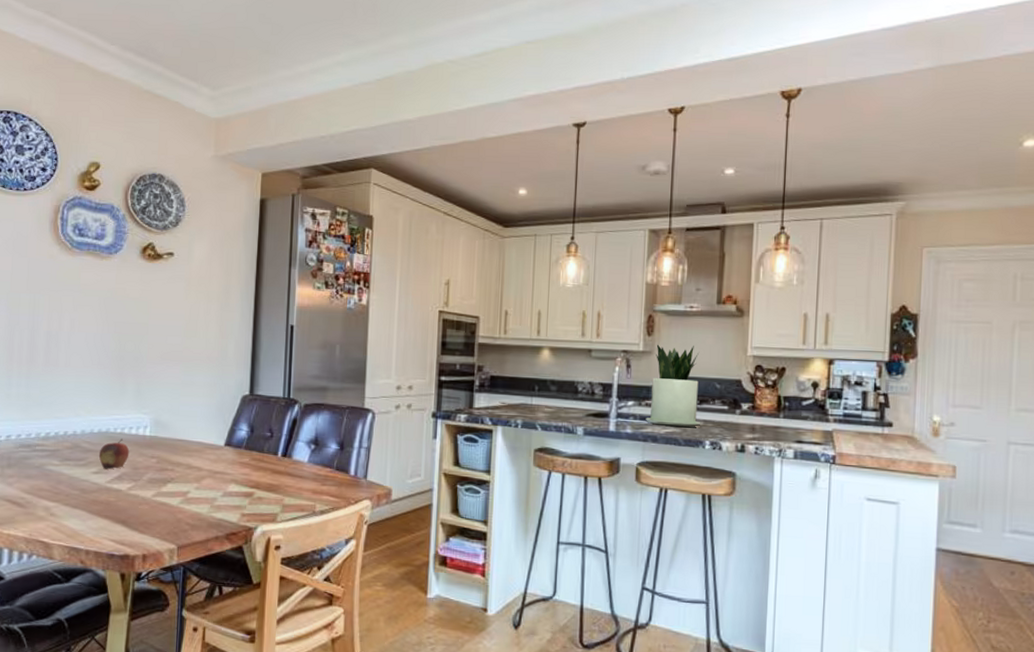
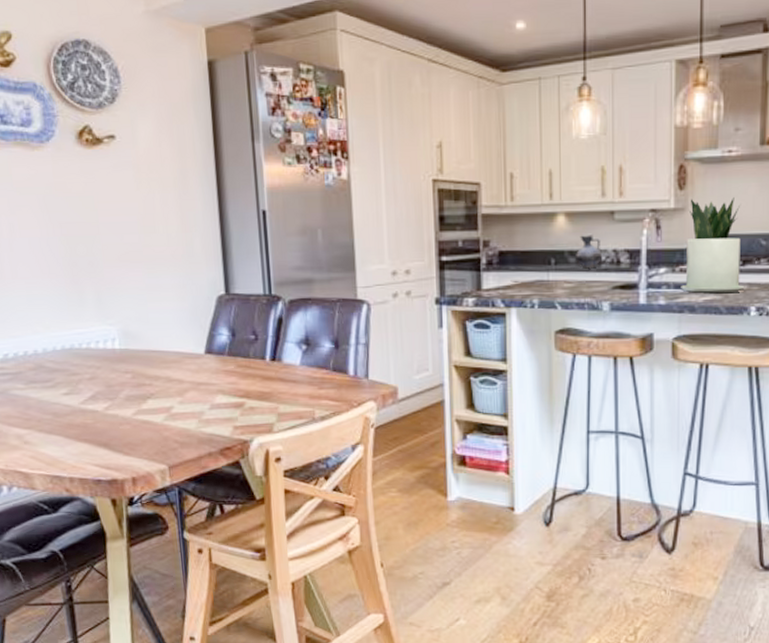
fruit: present [98,438,130,470] -> none [66,354,101,390]
ceramic jug: none [556,367,579,397] -> present [576,233,602,269]

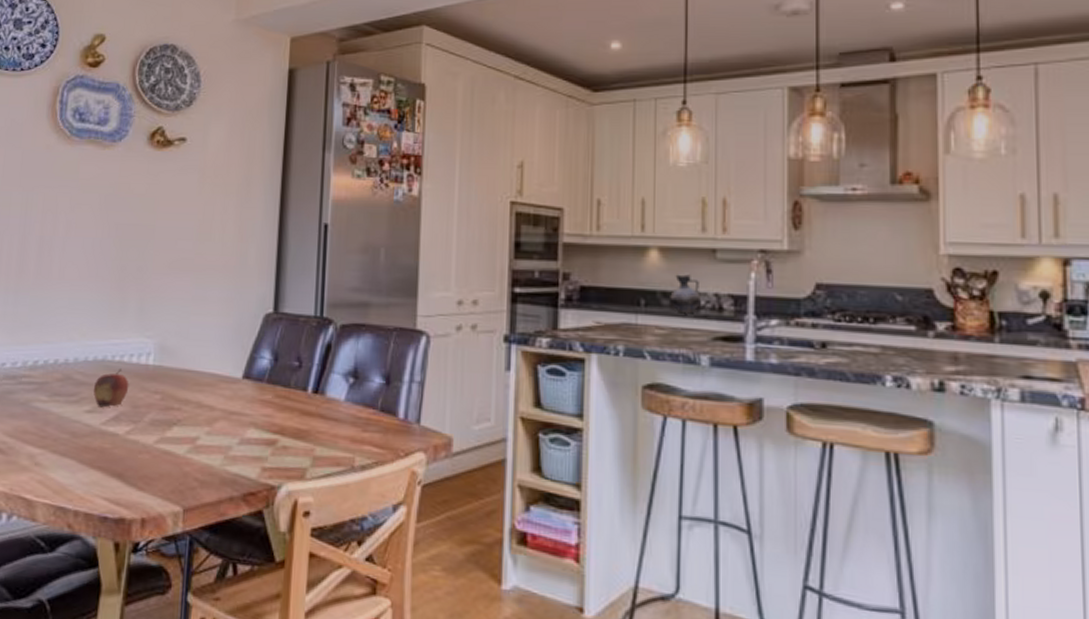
fruit: none [66,354,101,390] -> present [93,368,129,408]
planter: present [681,197,745,294] -> none [797,241,878,357]

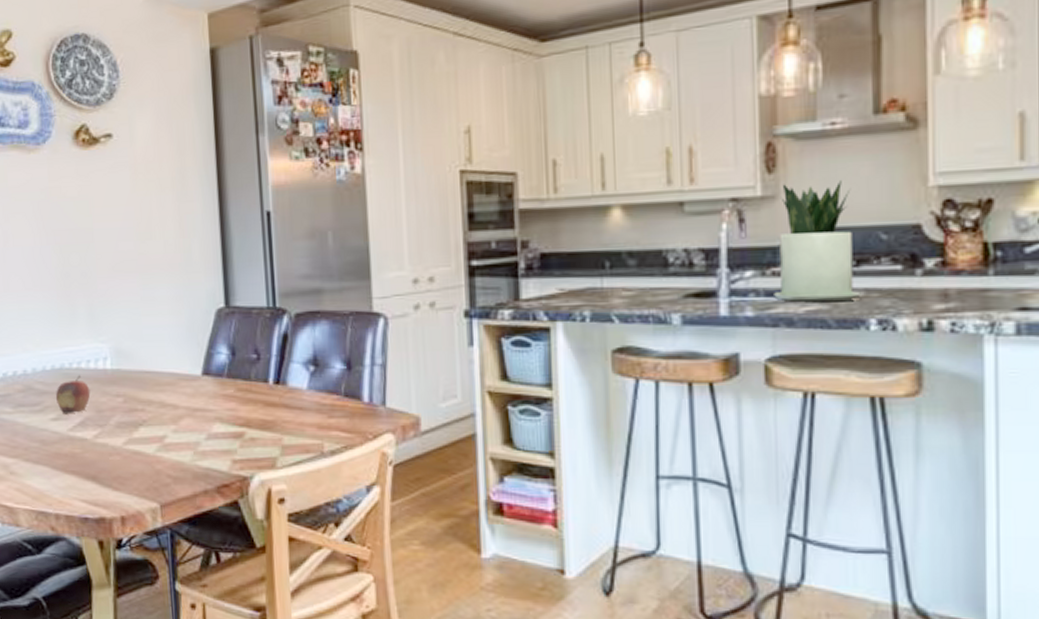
ceramic jug: present [670,273,701,314] -> none [636,229,669,273]
planter: none [797,241,878,357] -> present [774,181,861,303]

